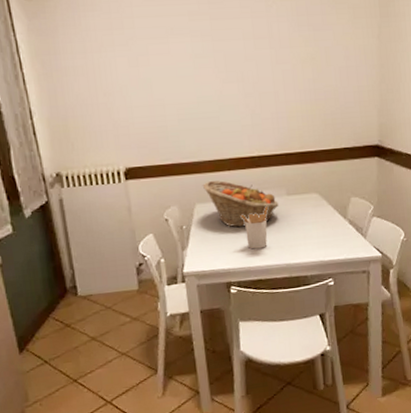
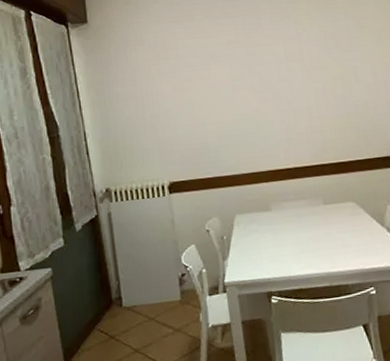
fruit basket: present [203,180,279,228] -> none [242,191,316,237]
utensil holder: present [240,206,268,250] -> none [279,216,307,259]

